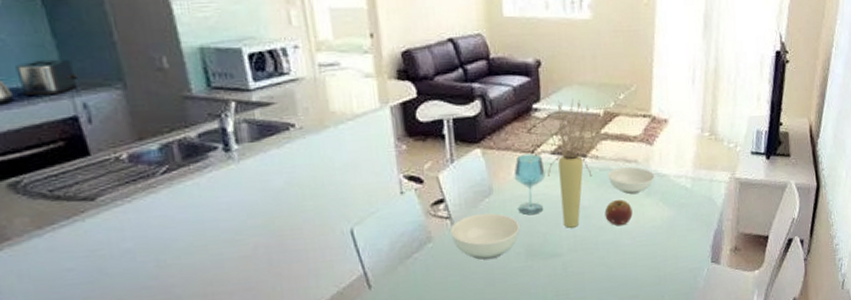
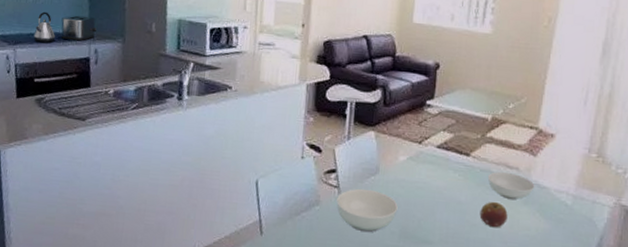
wine glass: present [513,153,546,215] -> none [399,143,429,200]
flower arrangement: present [528,99,599,228] -> none [415,101,483,220]

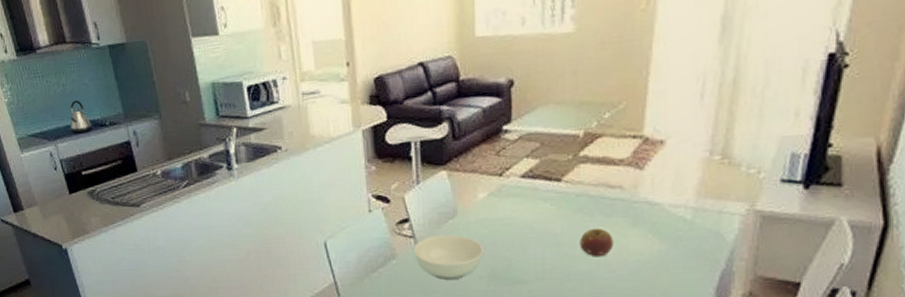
toaster: present [61,15,97,41] -> none [93,96,130,126]
bowl: present [487,171,535,199] -> none [585,192,644,223]

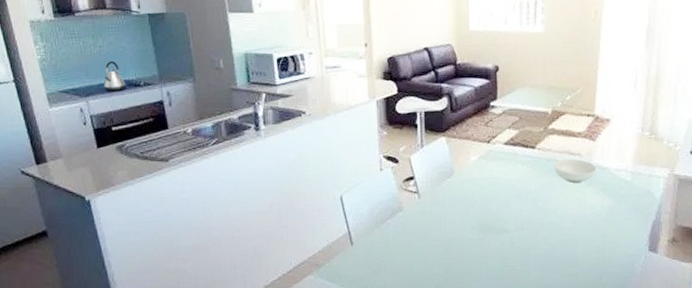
bowl: present [414,234,484,280] -> none [418,190,475,229]
fruit: present [579,227,614,257] -> none [549,186,575,211]
bowl: none [585,192,644,223] -> present [553,158,597,183]

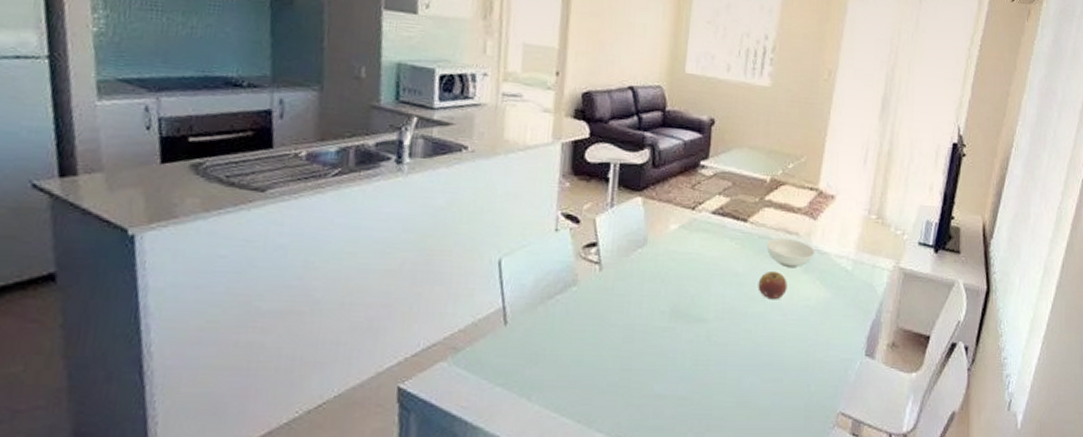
kettle: present [103,61,126,92] -> none [187,48,222,91]
fruit: none [549,186,575,211] -> present [758,270,787,300]

